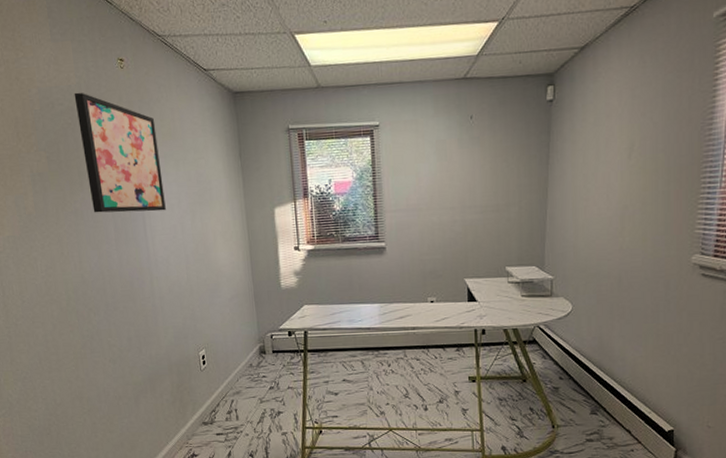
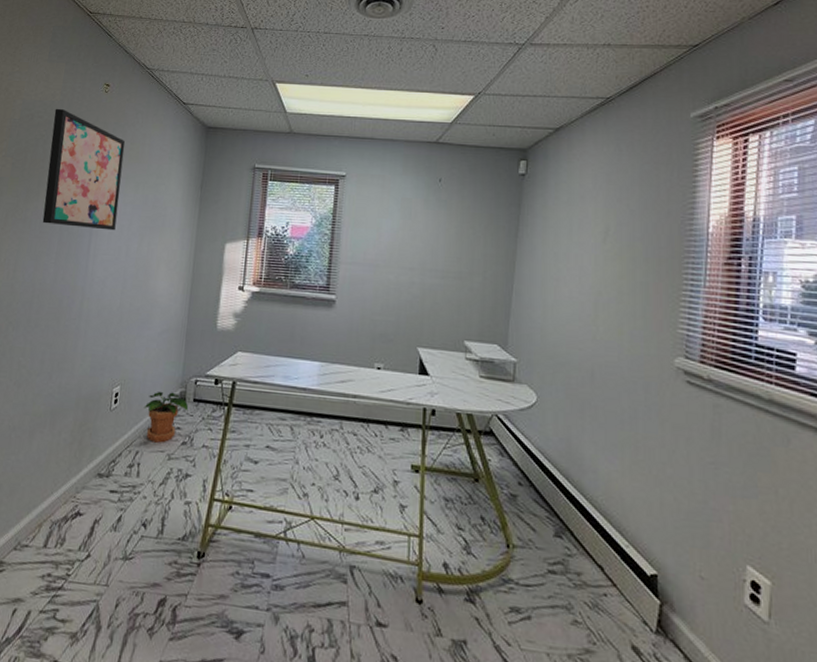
potted plant: none [230,348,270,391] -> present [143,391,189,443]

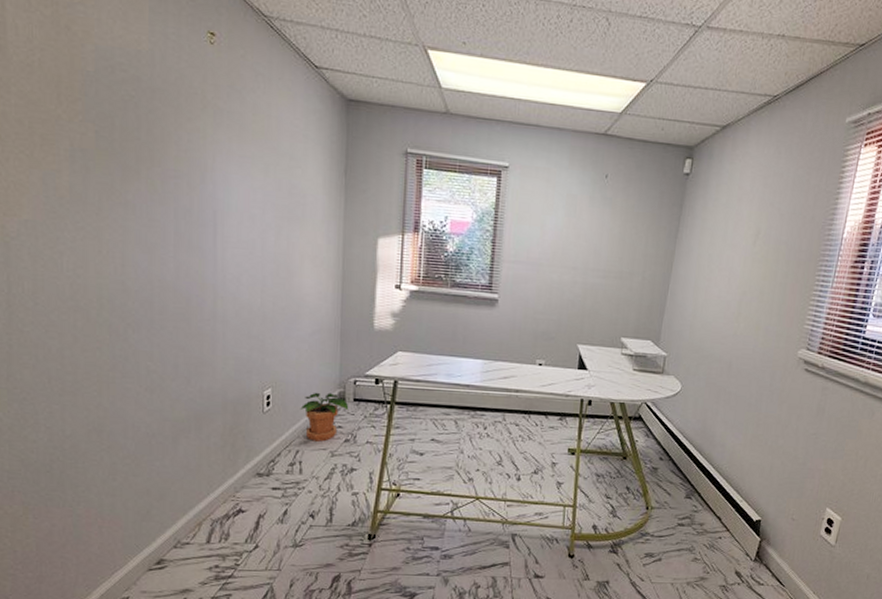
wall art: present [42,108,125,231] -> none [143,60,246,221]

